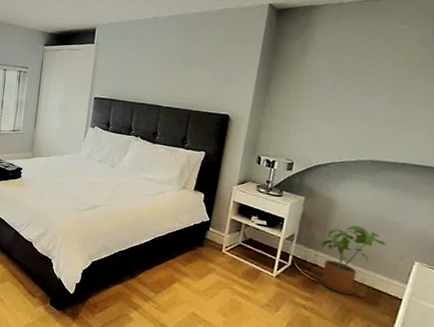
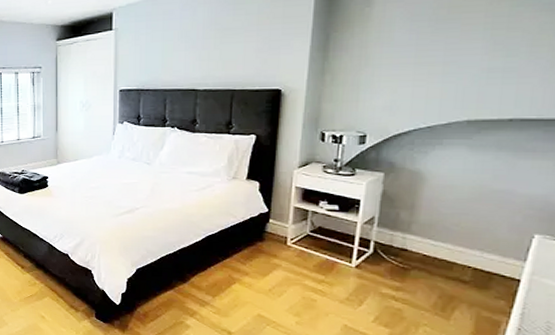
house plant: present [320,225,388,295] -> none [409,199,497,281]

